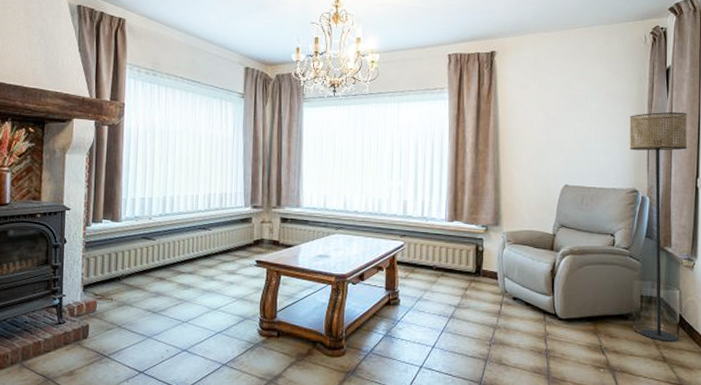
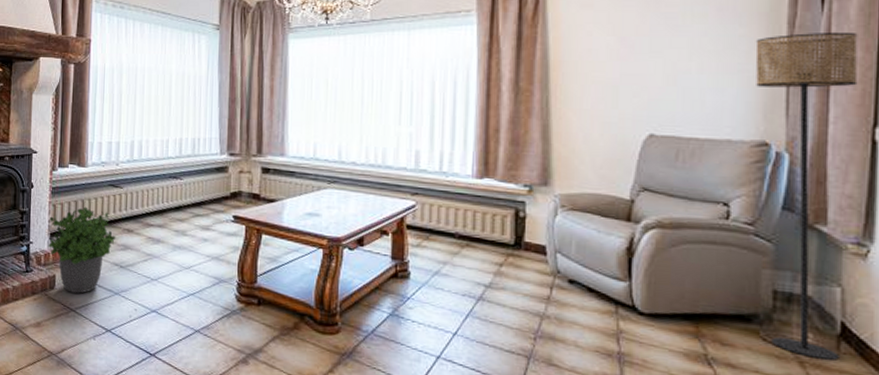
potted plant: none [81,258,149,340] -> present [48,206,116,294]

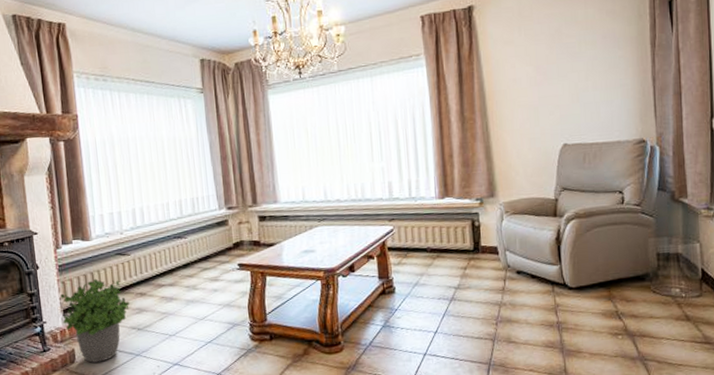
floor lamp: present [755,31,858,360] -> none [630,46,702,299]

